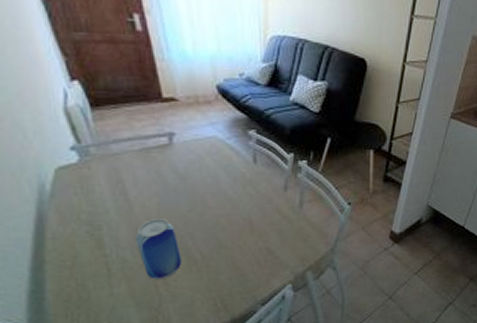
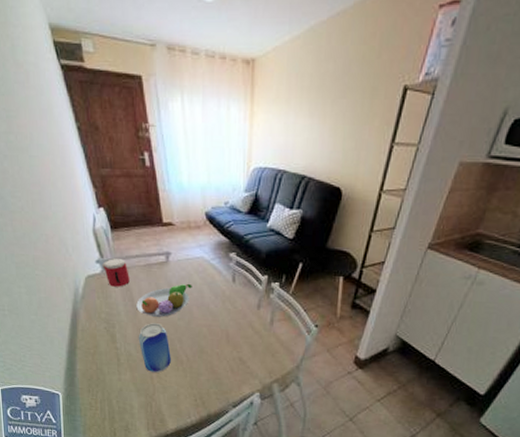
mug: none [80,144,120,179] -> present [102,259,130,287]
fruit bowl: none [131,168,205,211] -> present [136,283,192,317]

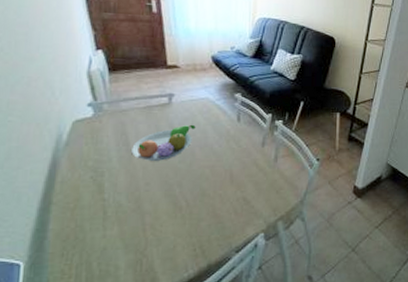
mug: present [102,259,130,287] -> none [95,101,126,131]
beer can: present [138,323,171,374] -> none [131,168,169,224]

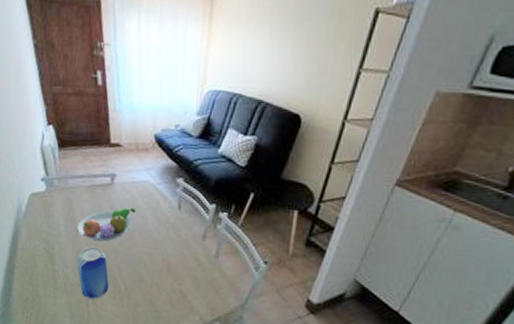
beer can: none [131,168,169,224] -> present [76,246,109,300]

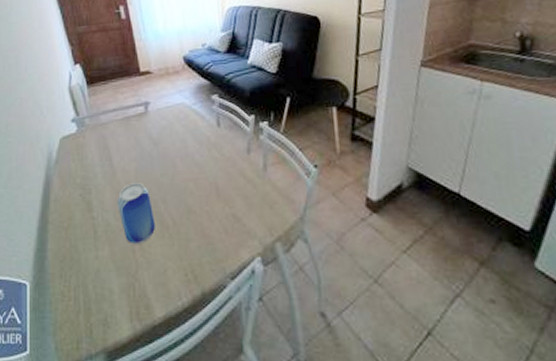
fruit bowl: present [77,207,136,242] -> none [114,133,174,176]

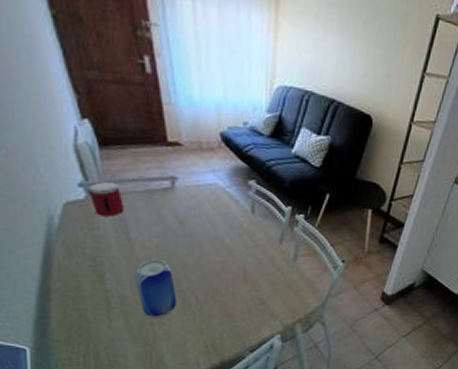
mug: none [78,115,107,146] -> present [87,182,124,217]

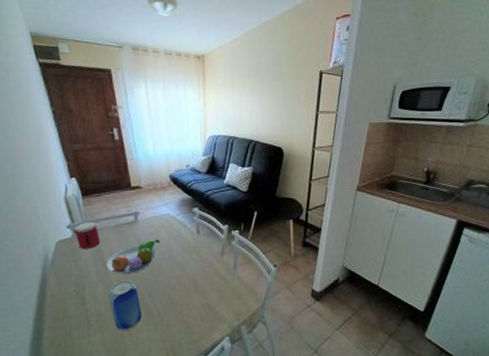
fruit bowl: none [132,213,204,253] -> present [106,239,160,274]

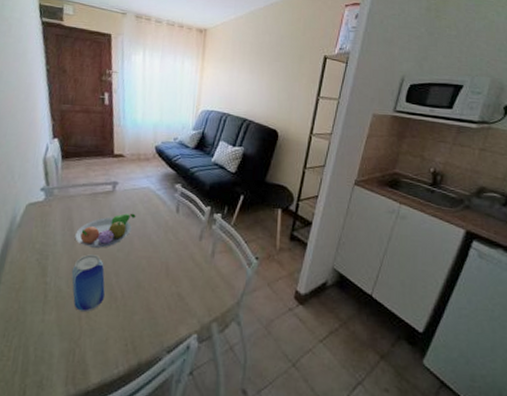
mug: present [73,222,100,249] -> none [46,187,73,216]

